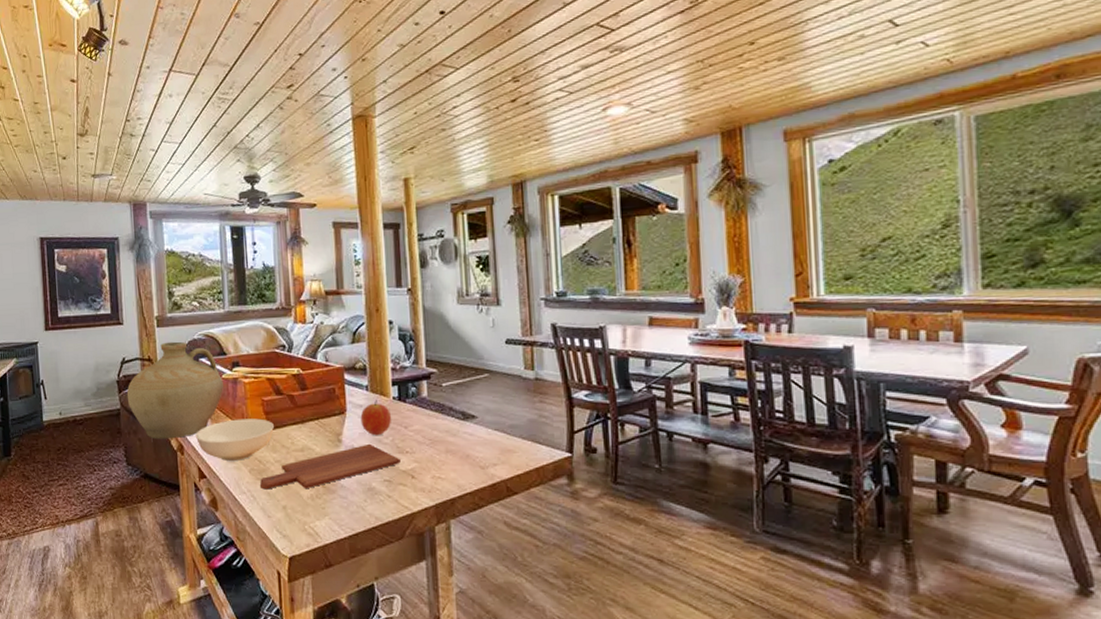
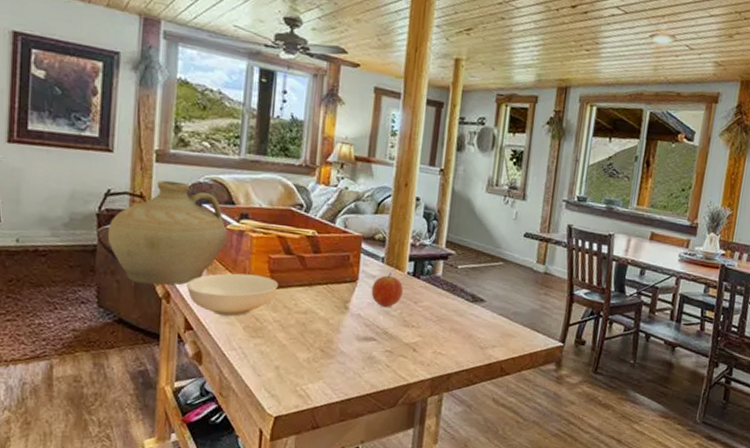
cutting board: present [260,443,401,490] -> none [254,314,405,351]

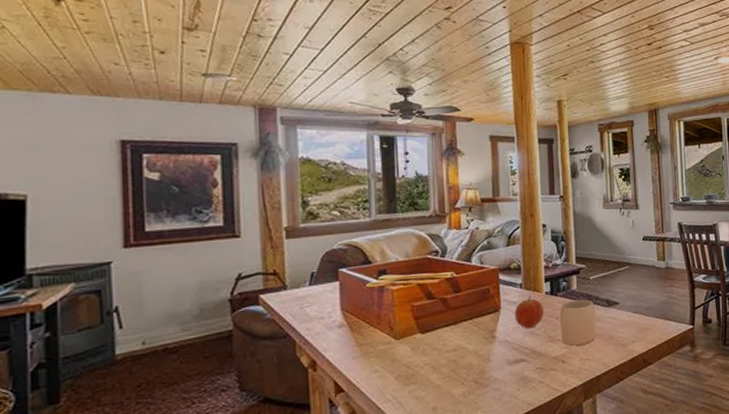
ceramic jug: present [107,180,227,286] -> none [242,252,367,359]
bowl: present [185,273,278,316] -> none [331,324,424,371]
mug: none [416,286,459,337] -> present [559,299,597,346]

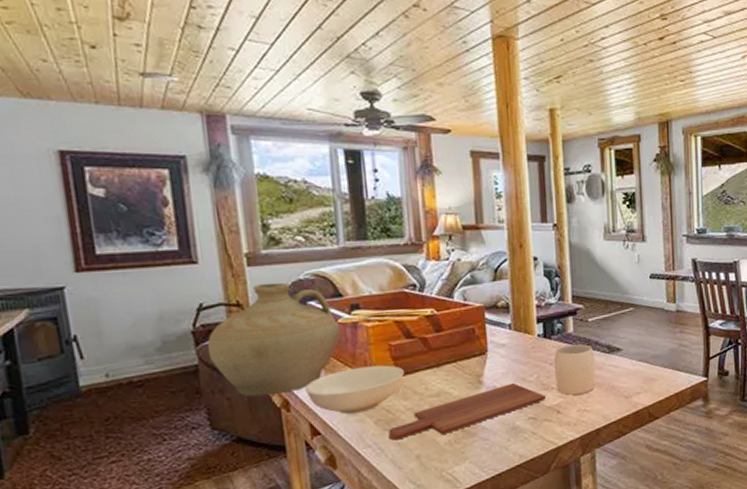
ceramic jug: none [242,252,367,359] -> present [207,282,340,397]
bowl: none [331,324,424,371] -> present [304,365,404,414]
cutting board: none [408,336,552,395] -> present [388,382,546,441]
fruit: present [514,295,545,329] -> none [503,337,537,375]

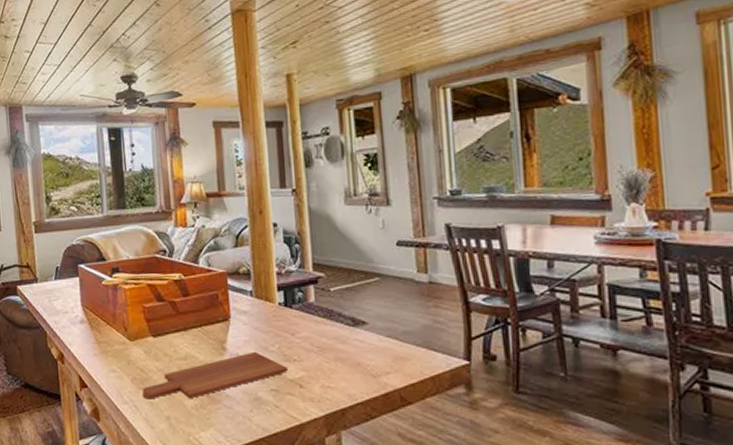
ceramic jug: present [207,282,340,397] -> none [5,247,103,348]
bowl: present [304,365,404,414] -> none [75,326,156,370]
mug: present [553,344,596,395] -> none [295,314,340,369]

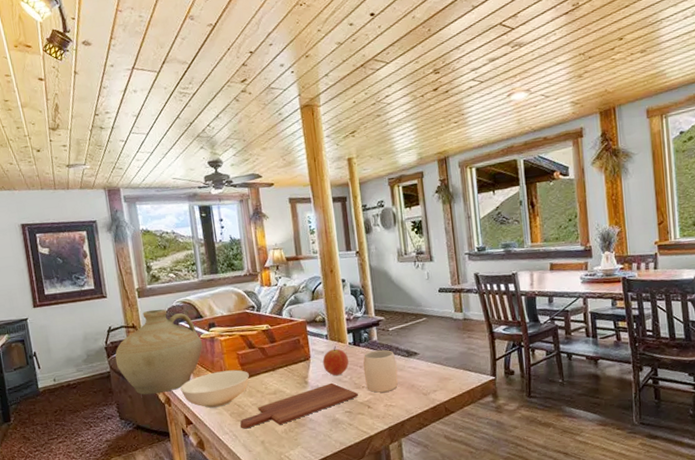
ceramic jug: none [5,247,103,348] -> present [115,309,203,395]
bowl: none [75,326,156,370] -> present [180,369,249,408]
fruit: none [245,305,278,344] -> present [322,345,349,376]
mug: none [295,314,340,369] -> present [363,349,398,393]

